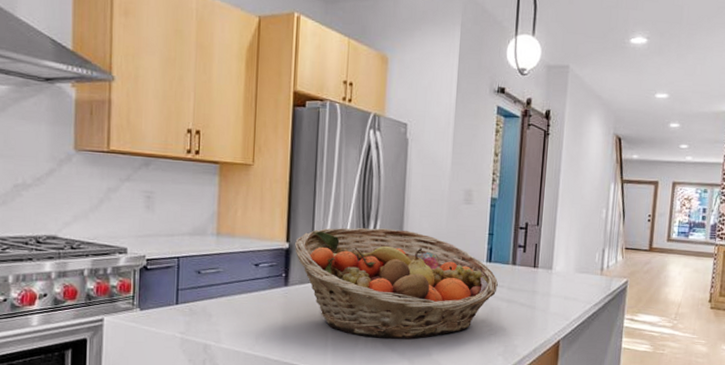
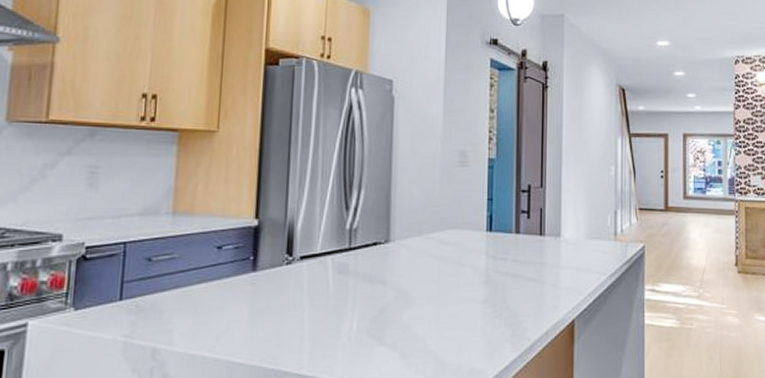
fruit basket: present [295,227,498,339] -> none [265,197,501,329]

